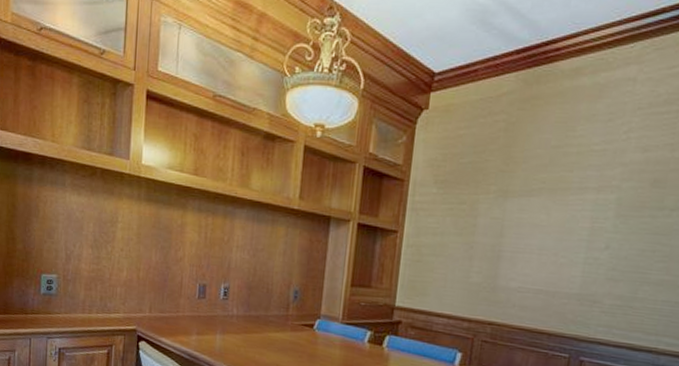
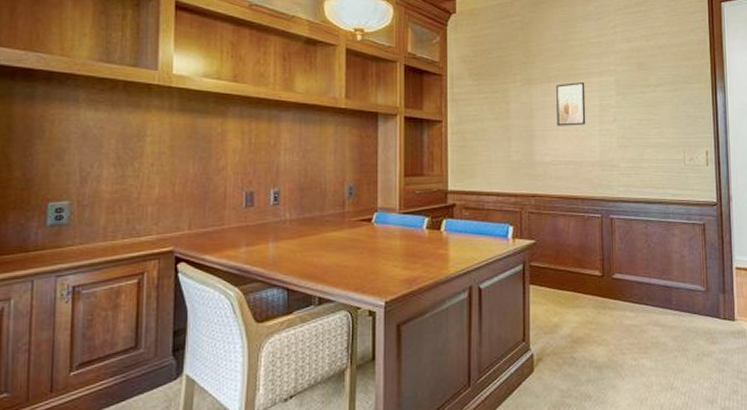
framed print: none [531,197,576,250] -> present [556,81,586,126]

